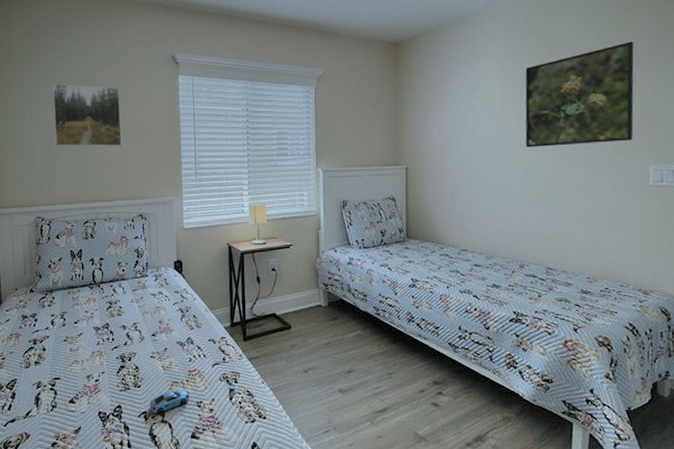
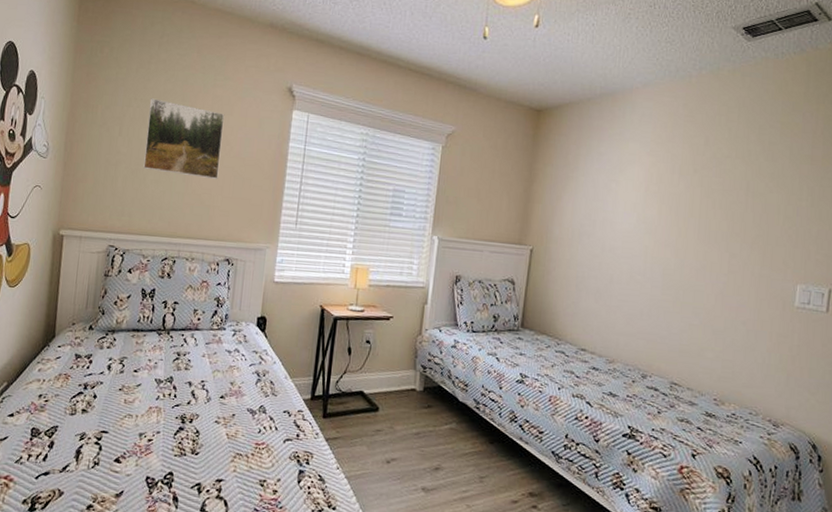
toy car: present [149,390,189,414] -> none [205,463,253,488]
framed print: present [525,41,634,148] -> none [666,145,797,255]

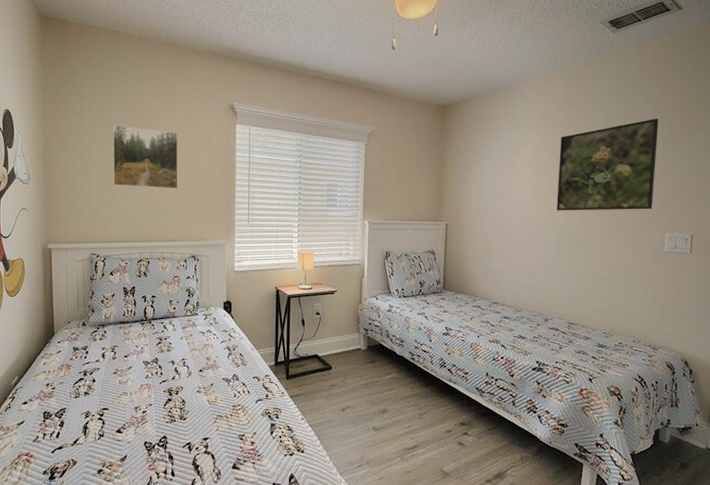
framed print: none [666,145,797,255] -> present [557,118,659,211]

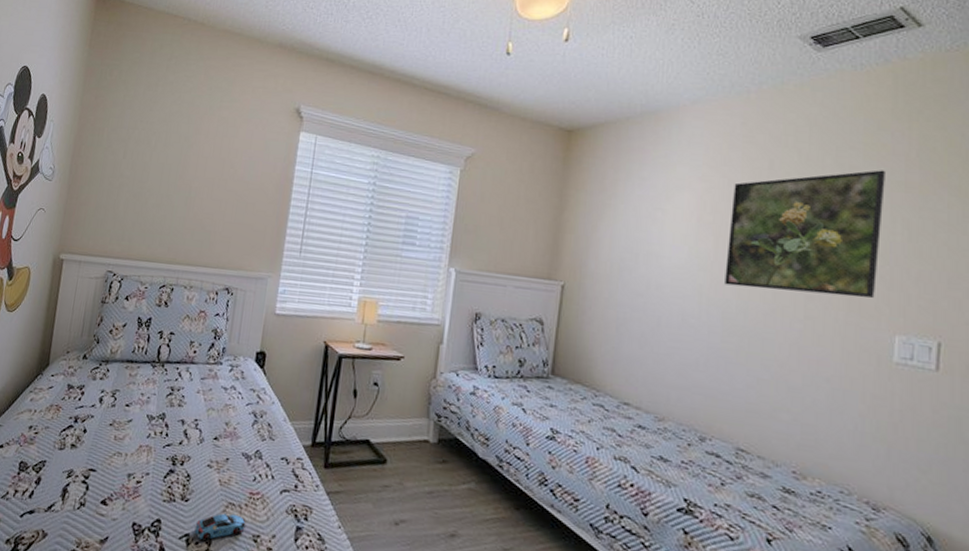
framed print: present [112,124,178,189] -> none [145,120,230,203]
toy car: none [194,424,232,445] -> present [194,513,246,541]

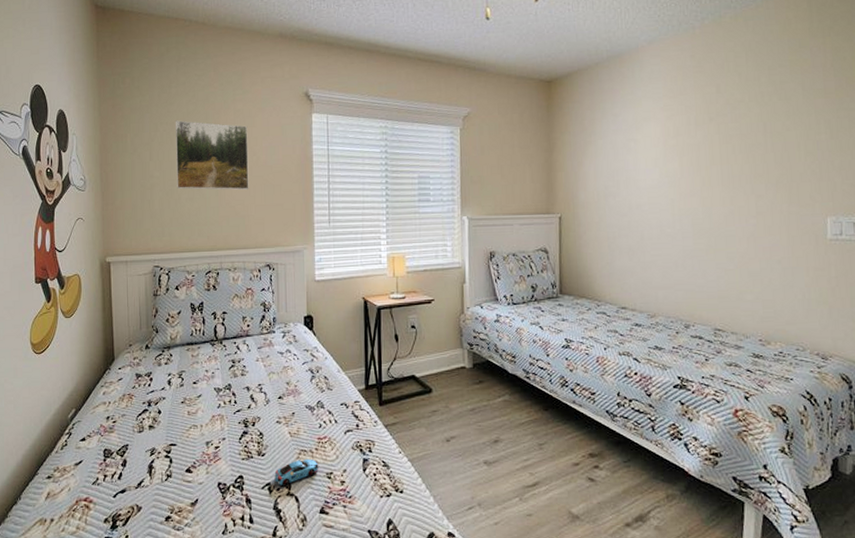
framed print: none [145,120,230,203] -> present [175,120,249,190]
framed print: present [725,170,885,299] -> none [690,81,810,196]

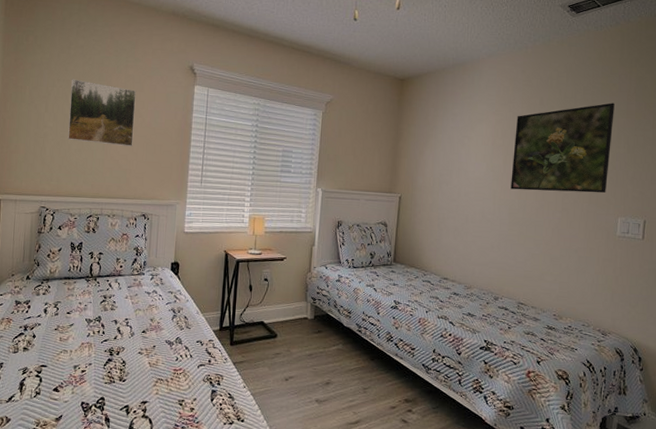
toy car: present [274,460,319,485] -> none [132,387,172,409]
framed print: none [690,81,810,196] -> present [511,103,615,193]

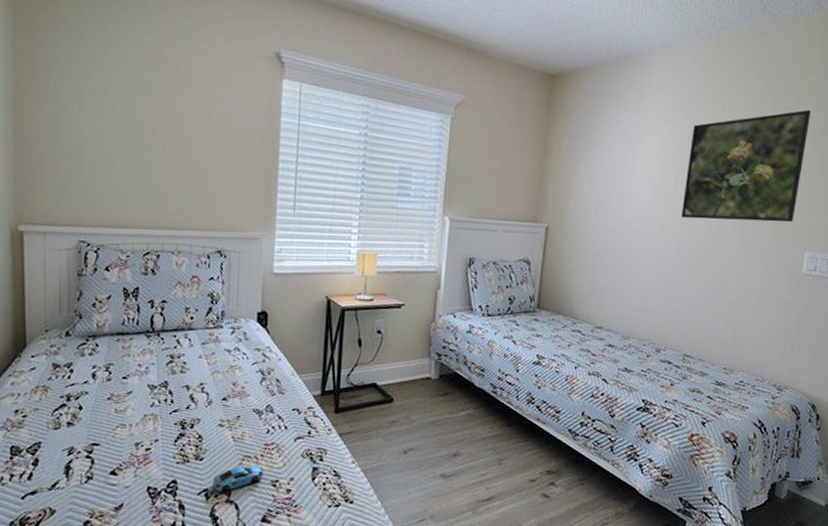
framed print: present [68,79,137,146] -> none [111,67,204,161]
toy car: none [132,387,172,409] -> present [212,466,263,492]

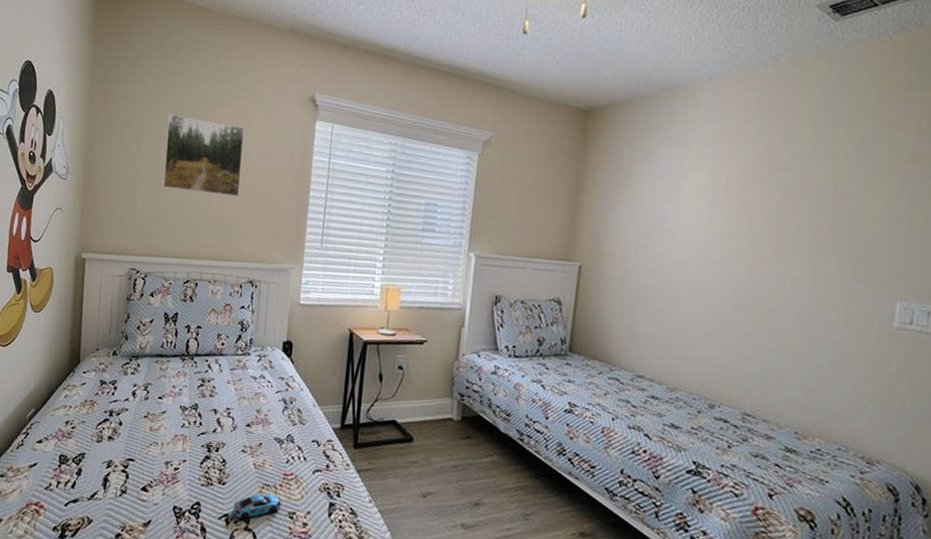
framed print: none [111,67,204,161] -> present [163,114,245,197]
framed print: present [681,110,811,223] -> none [736,140,896,268]

